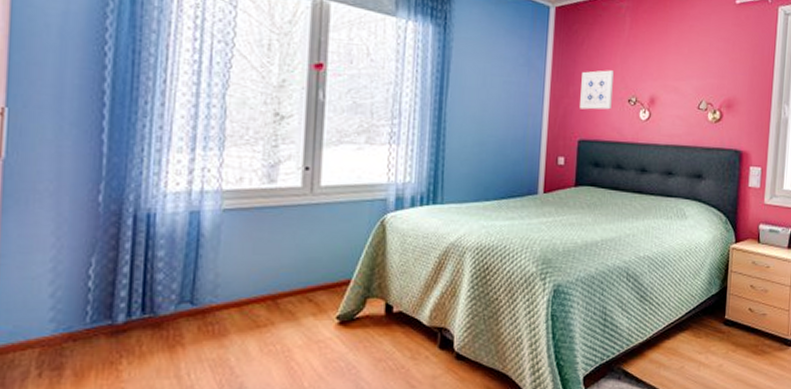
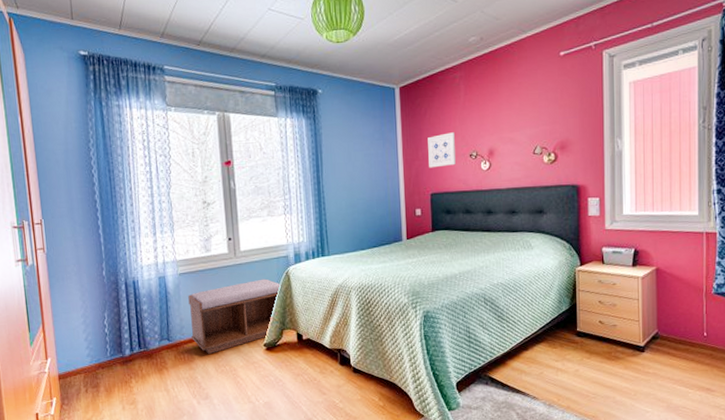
bench: none [229,227,373,326] -> present [188,278,282,354]

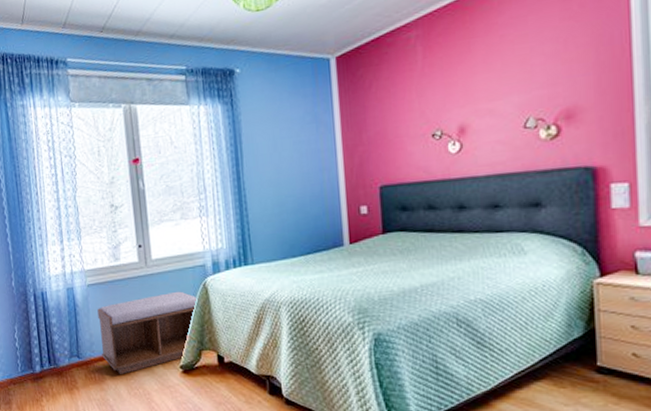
wall art: present [428,132,456,168] -> none [374,107,413,155]

